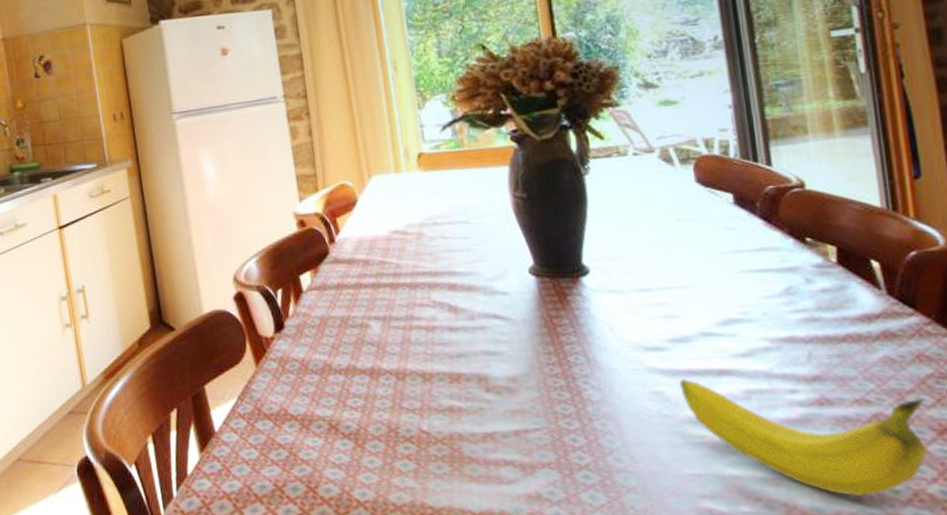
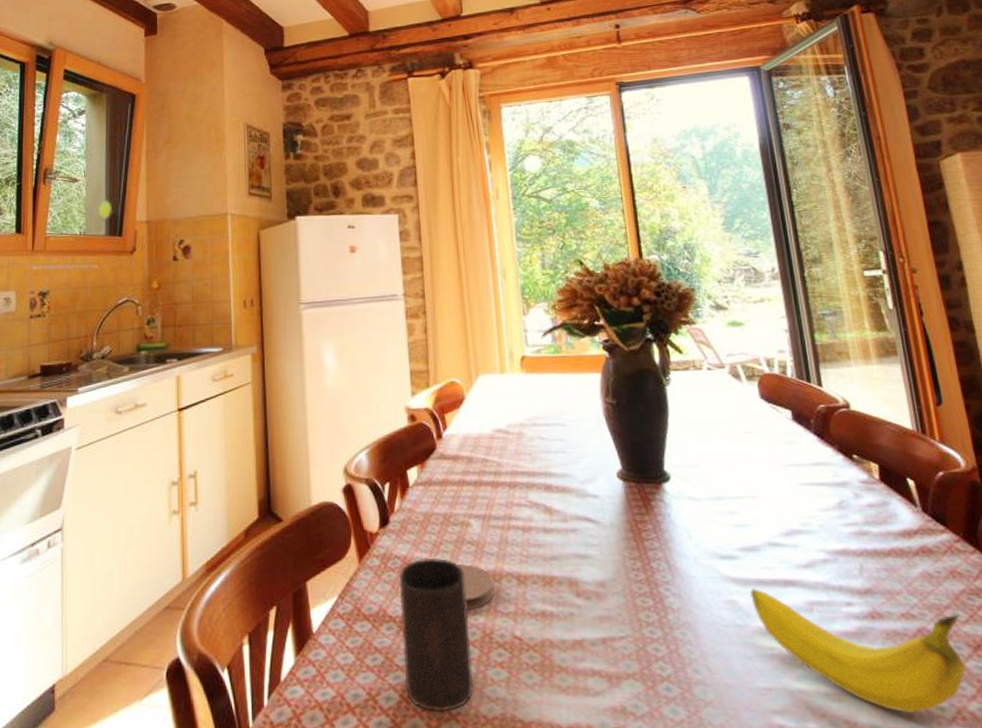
cup: none [299,359,381,501] -> present [400,557,473,712]
coaster: none [359,364,399,408] -> present [458,564,495,610]

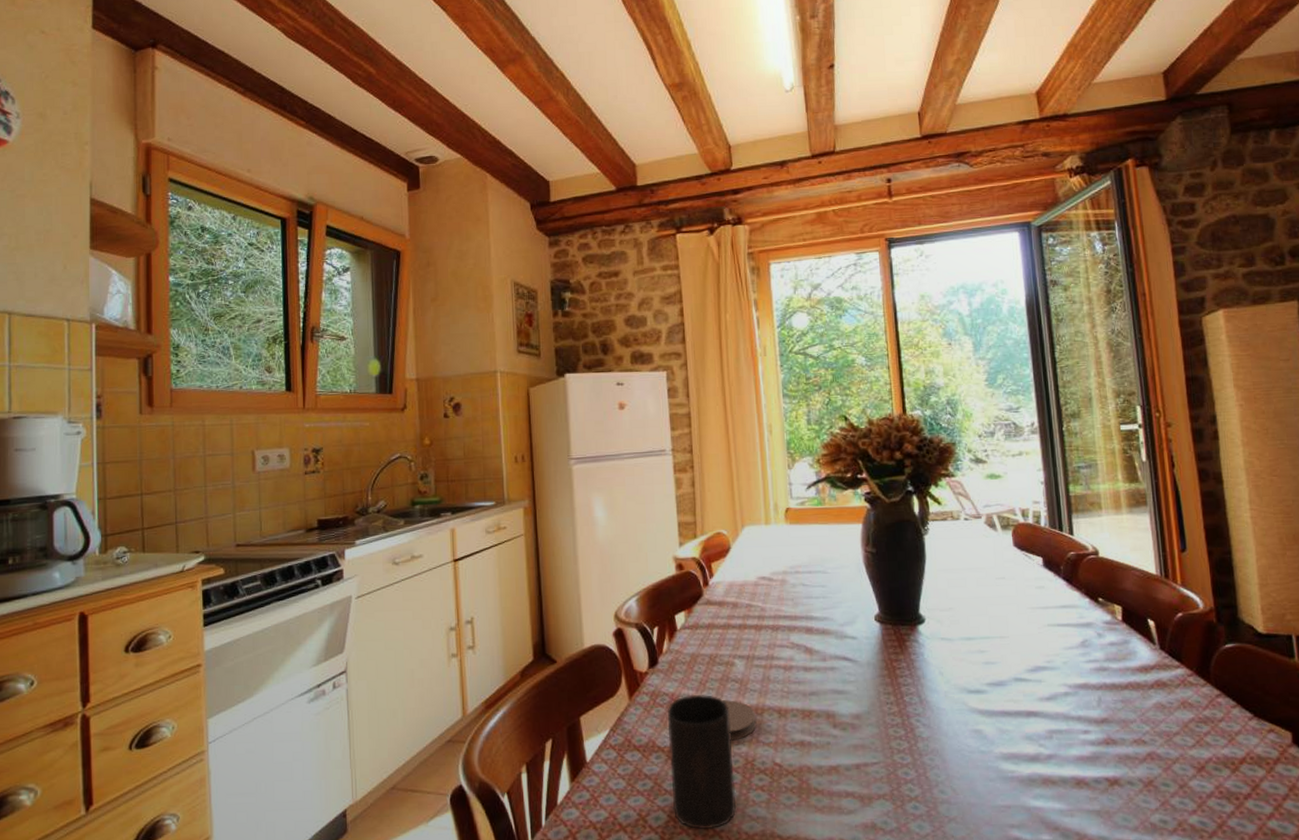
fruit: present [750,588,967,714] -> none [995,719,1190,826]

